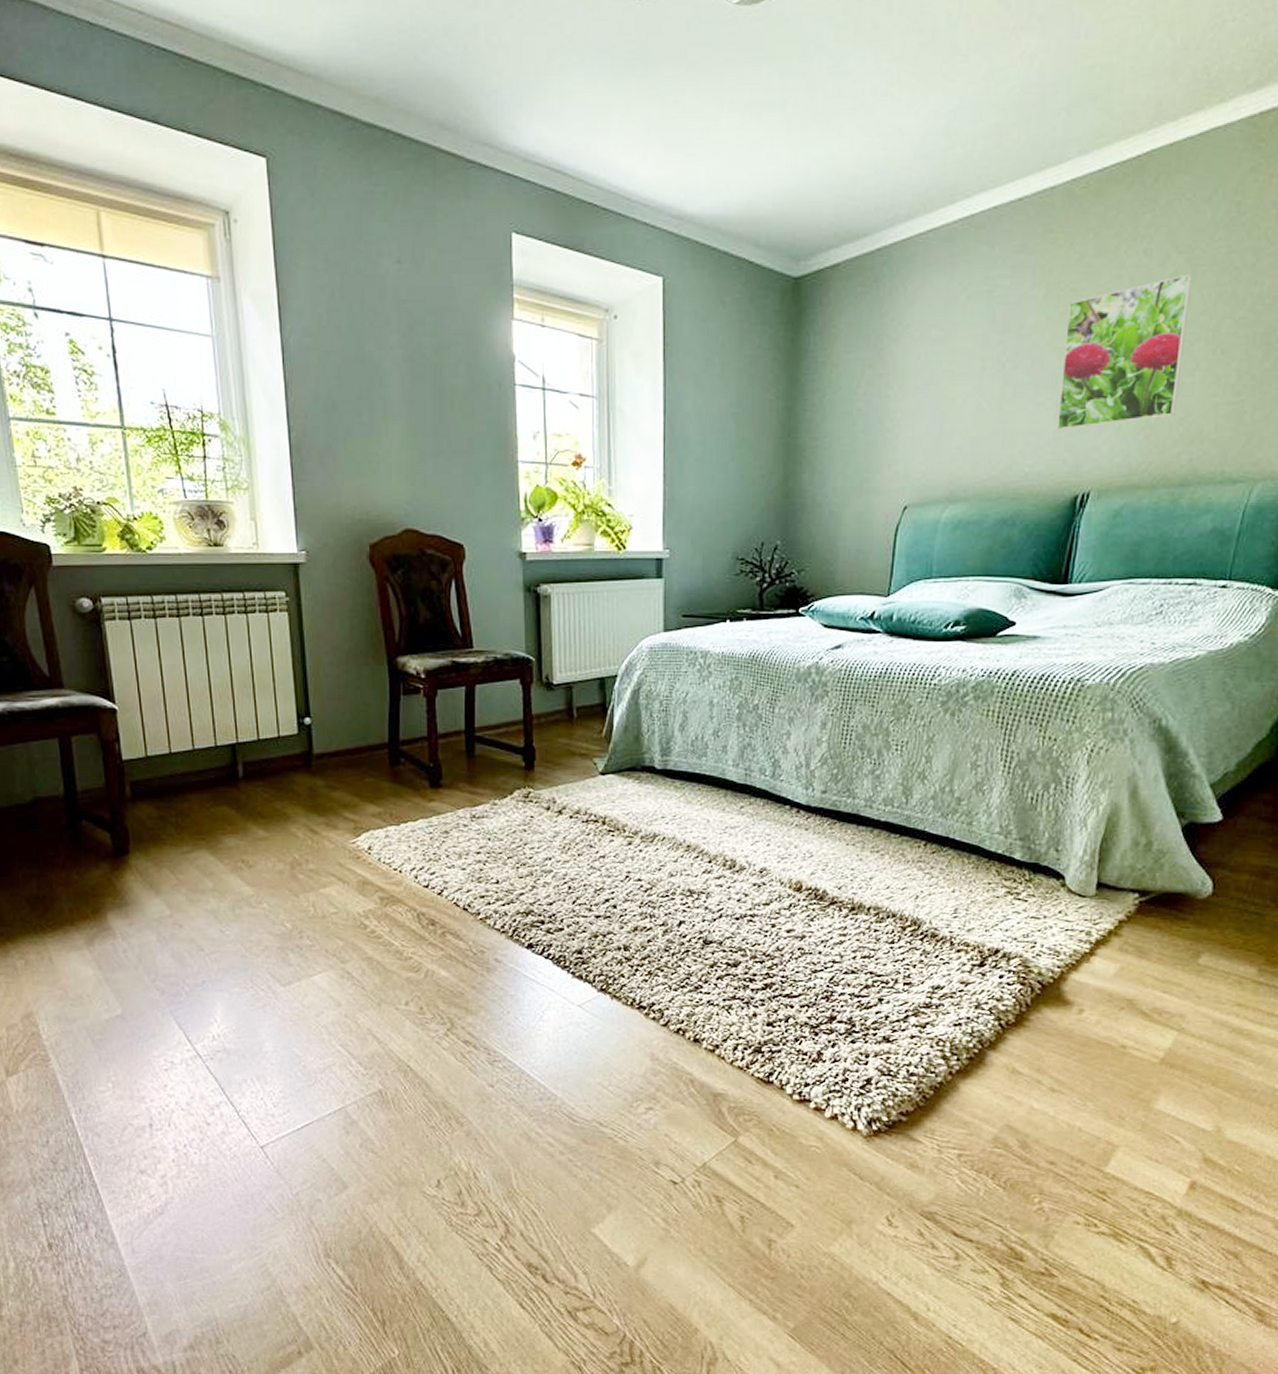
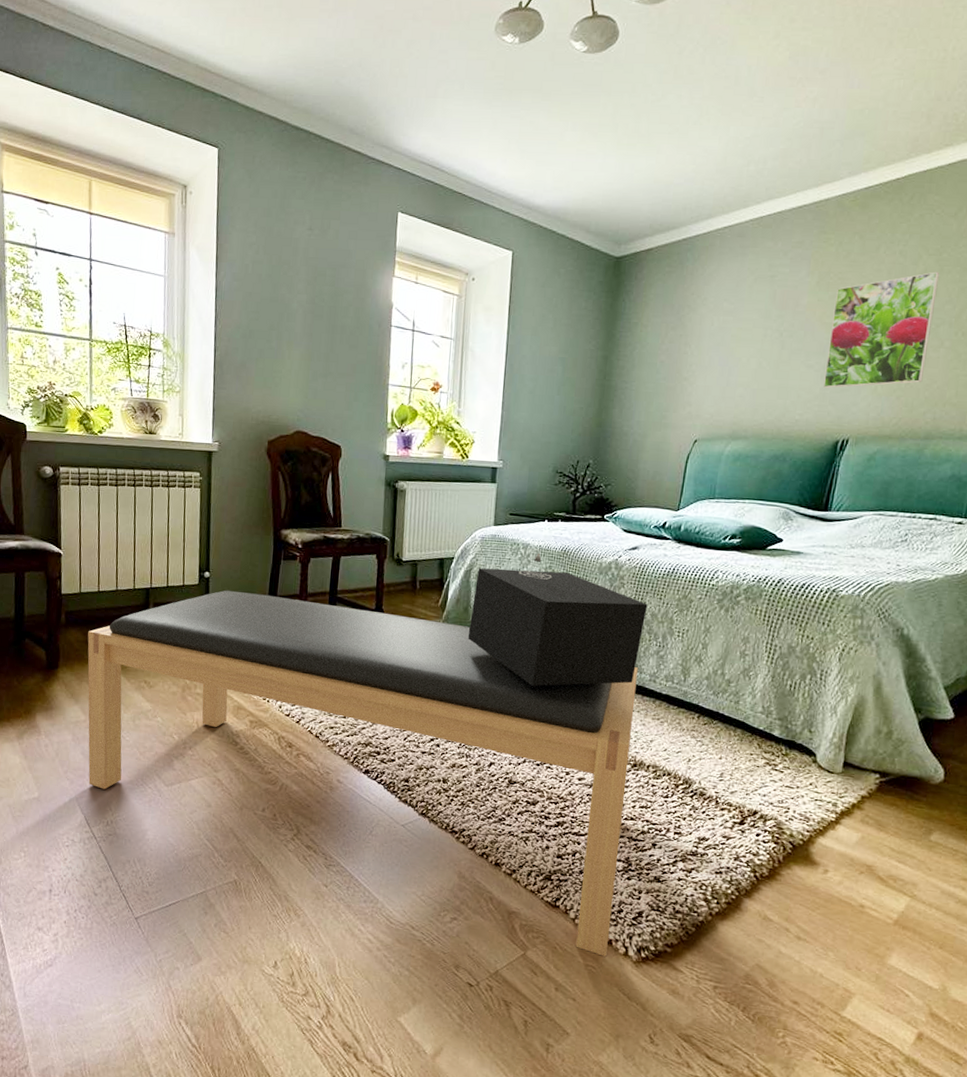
bench: none [162,738,850,1134] -> present [87,590,638,957]
decorative box: none [641,661,858,825] -> present [467,553,648,687]

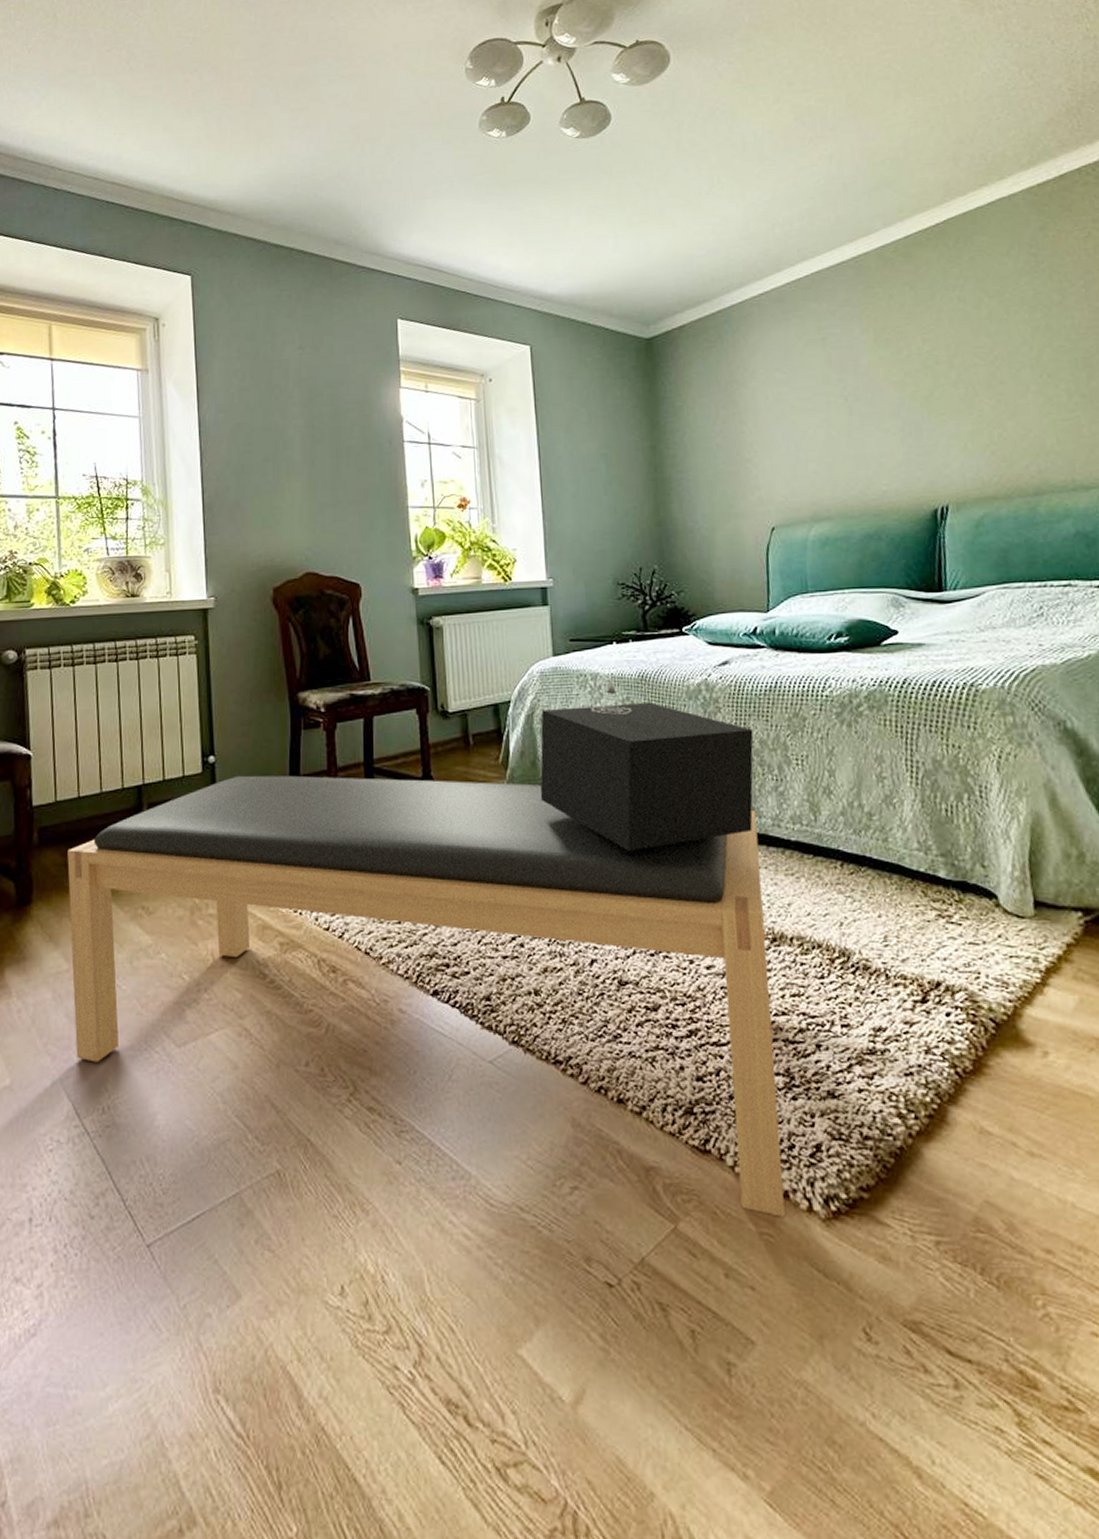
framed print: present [823,271,939,388] -> none [897,313,1016,452]

